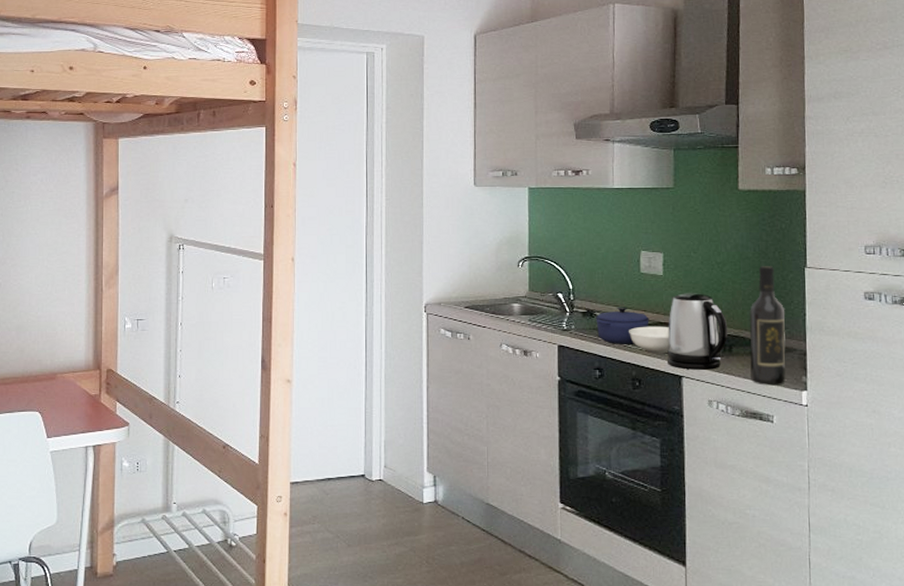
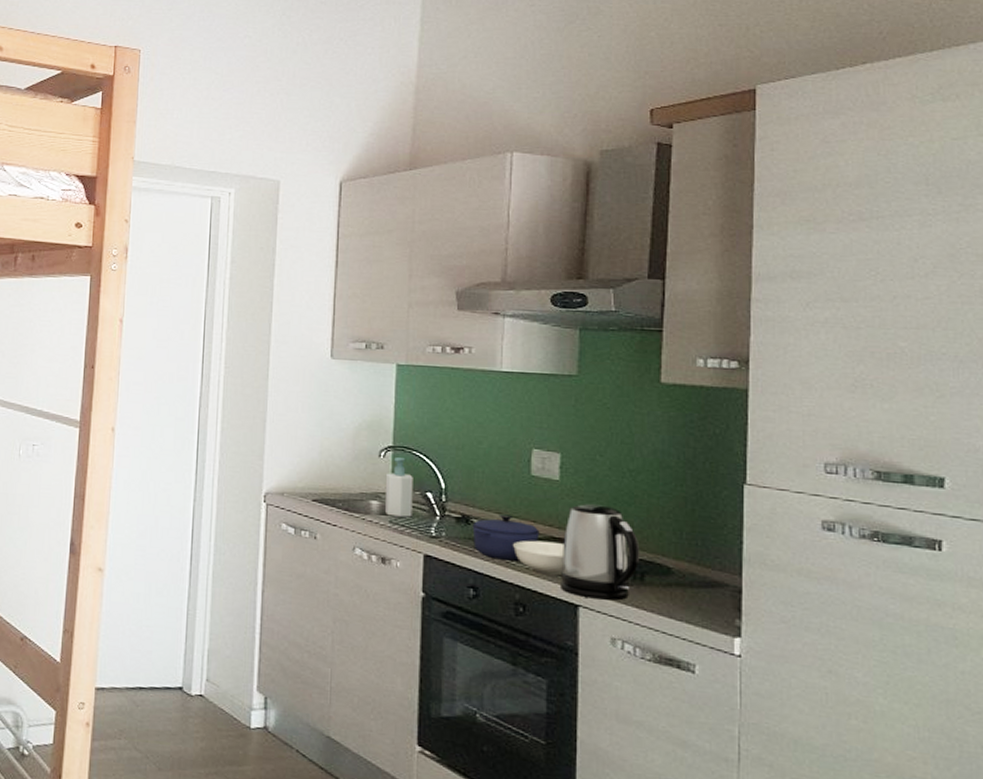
soap bottle: none [524,266,547,315] -> present [384,457,413,518]
wine bottle: present [748,266,786,386] -> none [666,478,715,628]

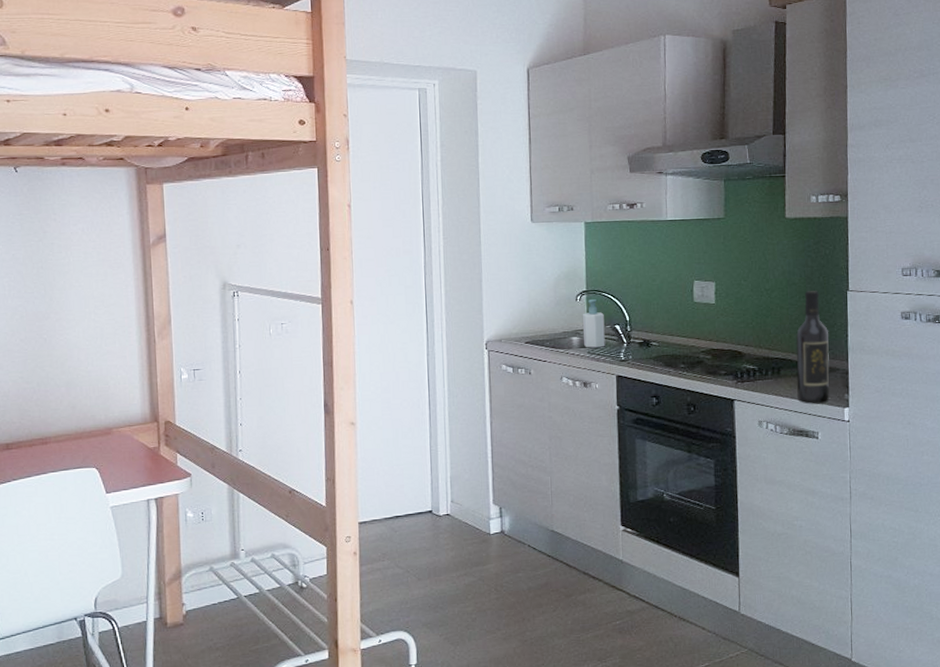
cooking pot: present [472,513,540,562] -> none [652,334,703,373]
bowl: present [512,540,564,578] -> none [682,352,722,381]
kettle: present [559,503,640,601] -> none [719,318,777,394]
wine bottle: none [666,478,715,628] -> present [795,291,830,405]

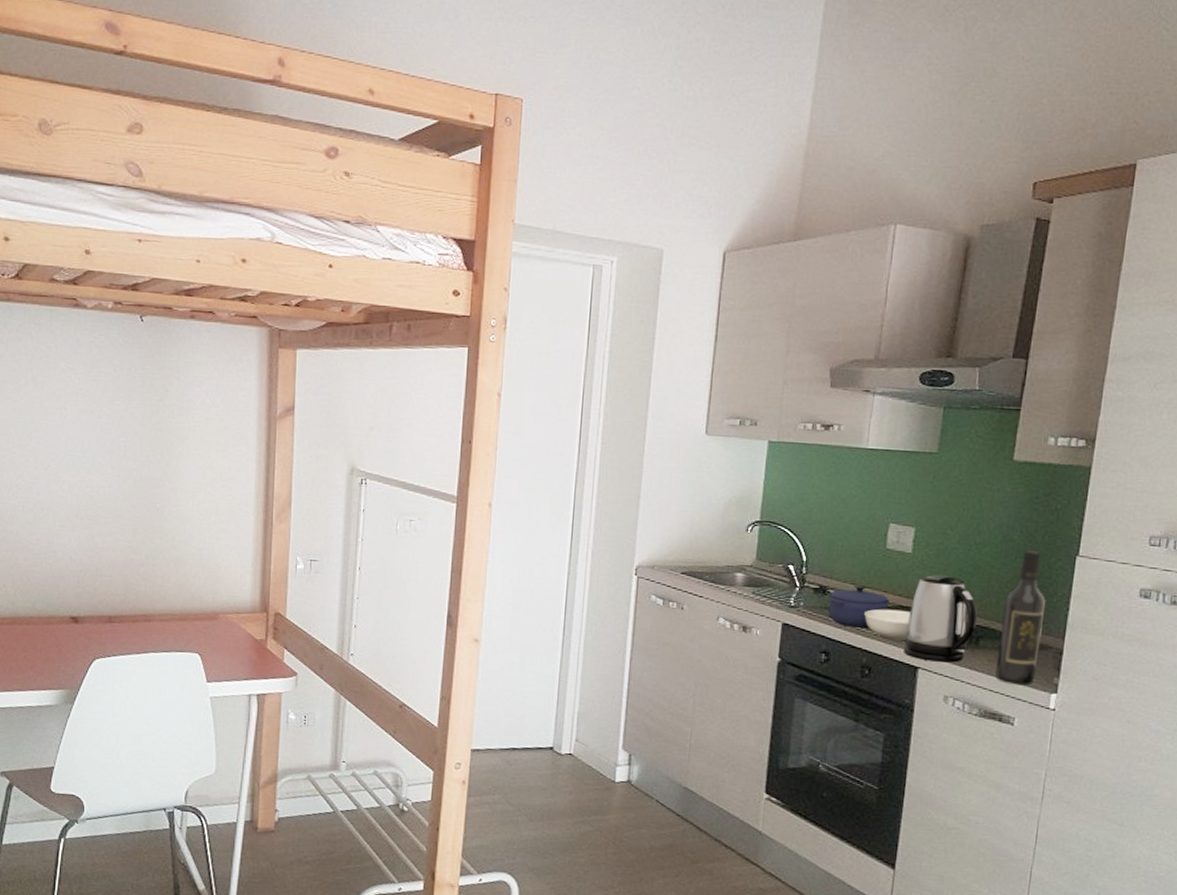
soap bottle: present [582,299,605,348] -> none [748,532,777,589]
cooking pot: none [652,334,703,373] -> present [828,584,890,629]
bowl: none [682,352,722,381] -> present [863,608,911,643]
kettle: none [719,318,777,394] -> present [902,574,978,663]

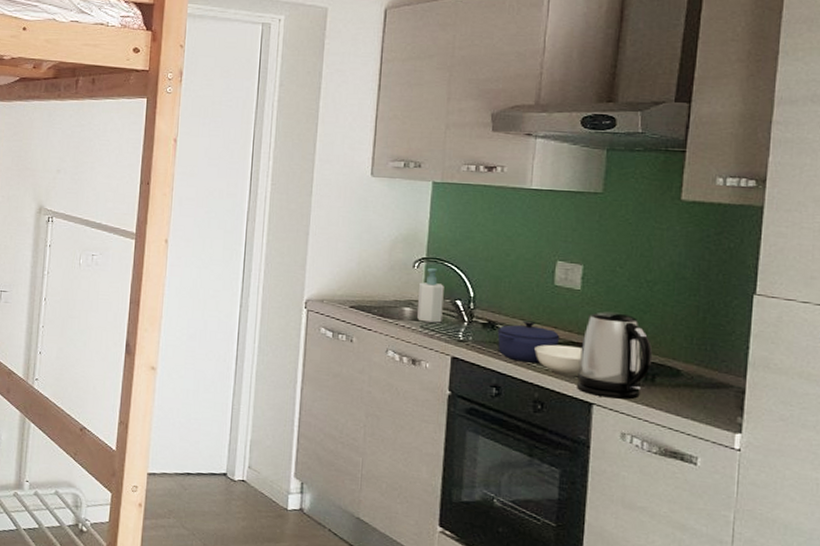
soap bottle: none [748,532,777,589] -> present [416,268,444,323]
wine bottle: present [995,551,1045,686] -> none [674,289,723,425]

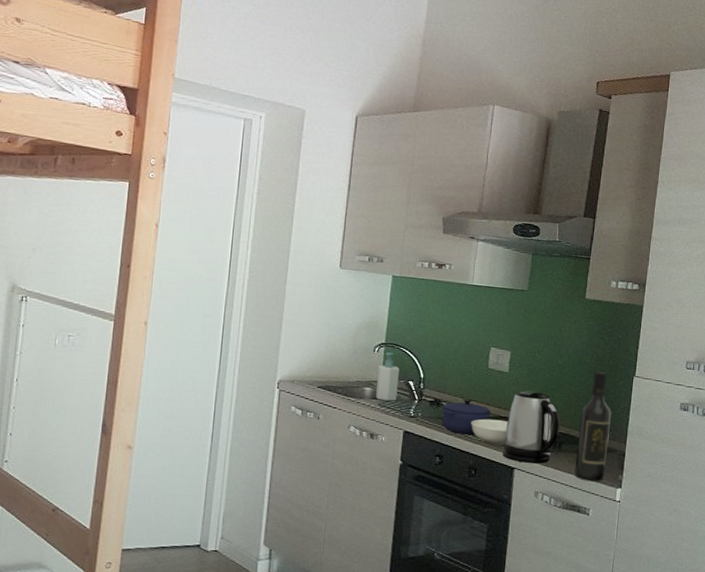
wine bottle: none [674,289,723,425] -> present [574,372,611,482]

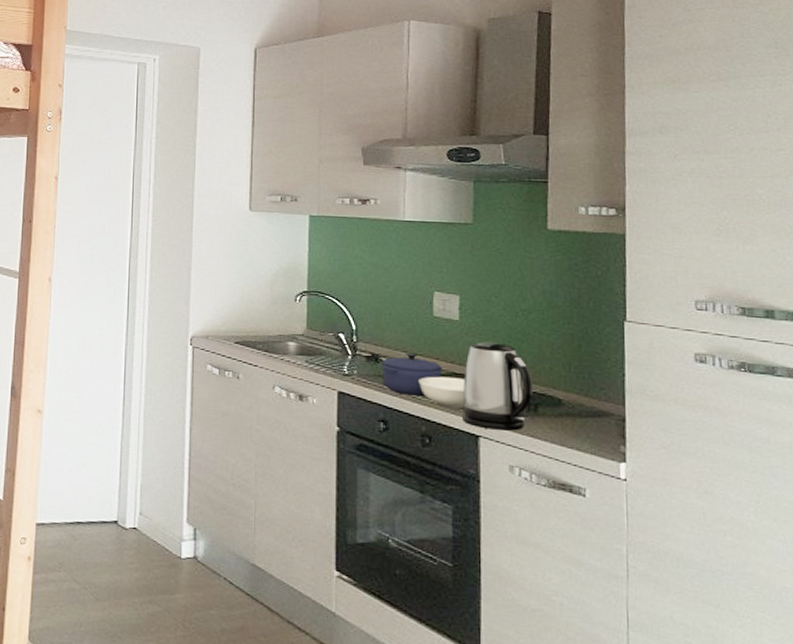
soap bottle: present [375,352,400,401] -> none [301,302,327,357]
wine bottle: present [574,372,611,482] -> none [557,317,601,455]

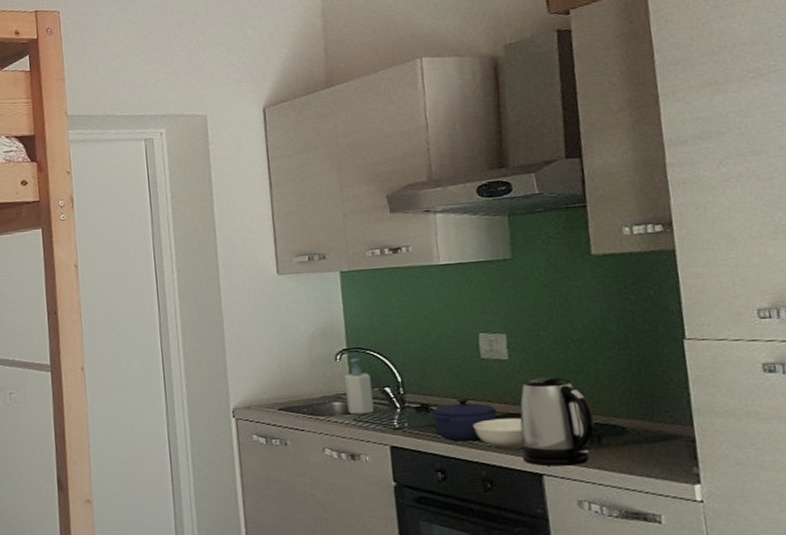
soap bottle: none [301,302,327,357] -> present [343,358,374,415]

